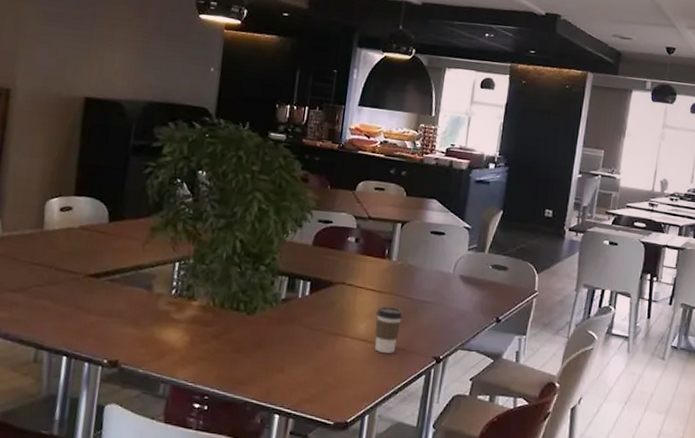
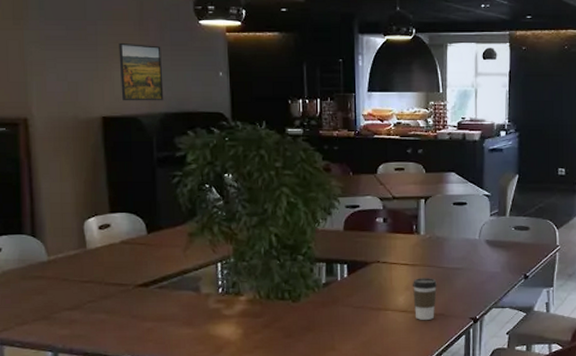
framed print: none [108,26,157,89] -> present [118,42,164,101]

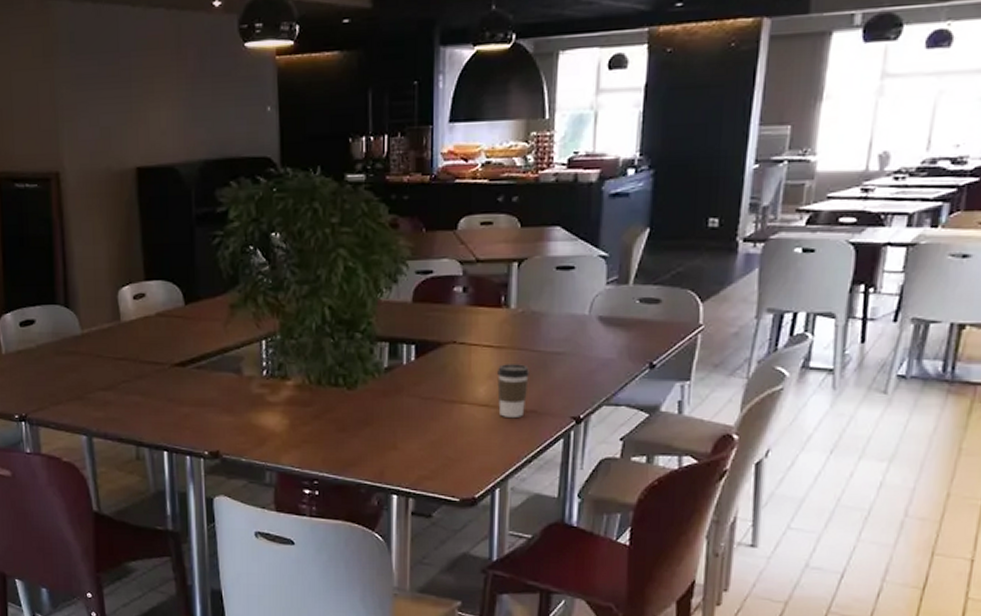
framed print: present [118,42,164,101] -> none [154,76,204,148]

